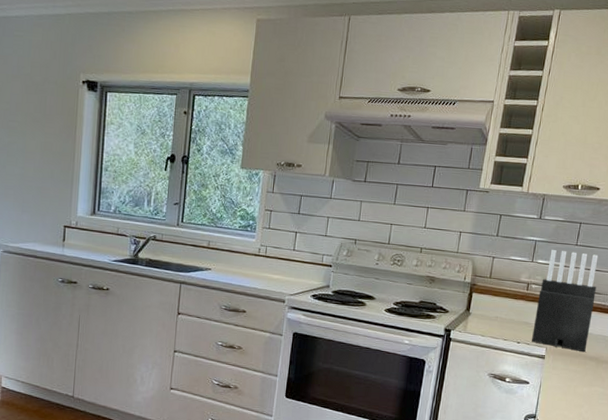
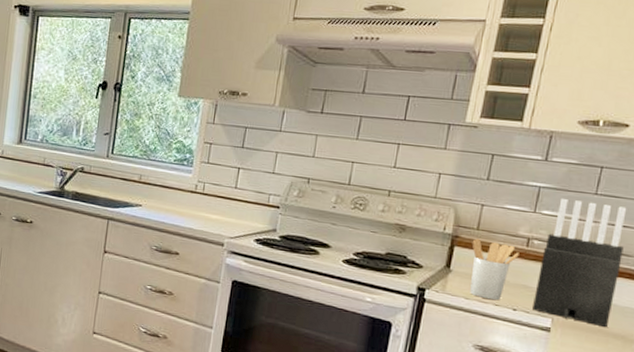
utensil holder: none [485,285,521,336] -> present [470,238,519,301]

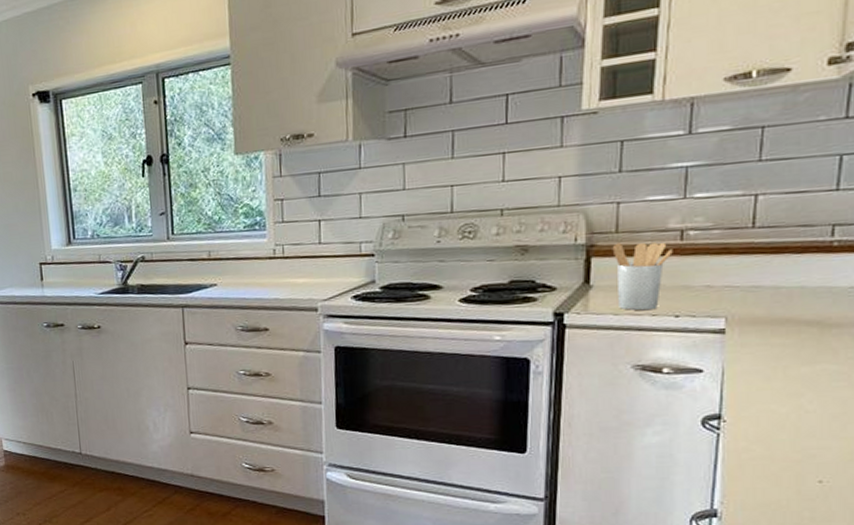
knife block: present [532,198,627,328] -> none [699,168,805,316]

